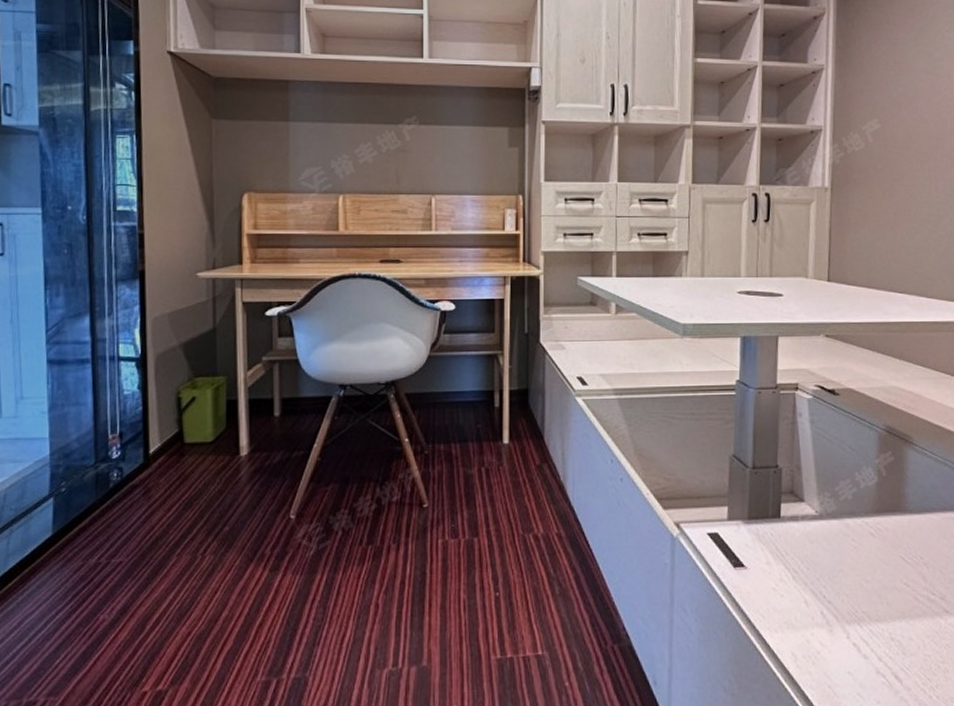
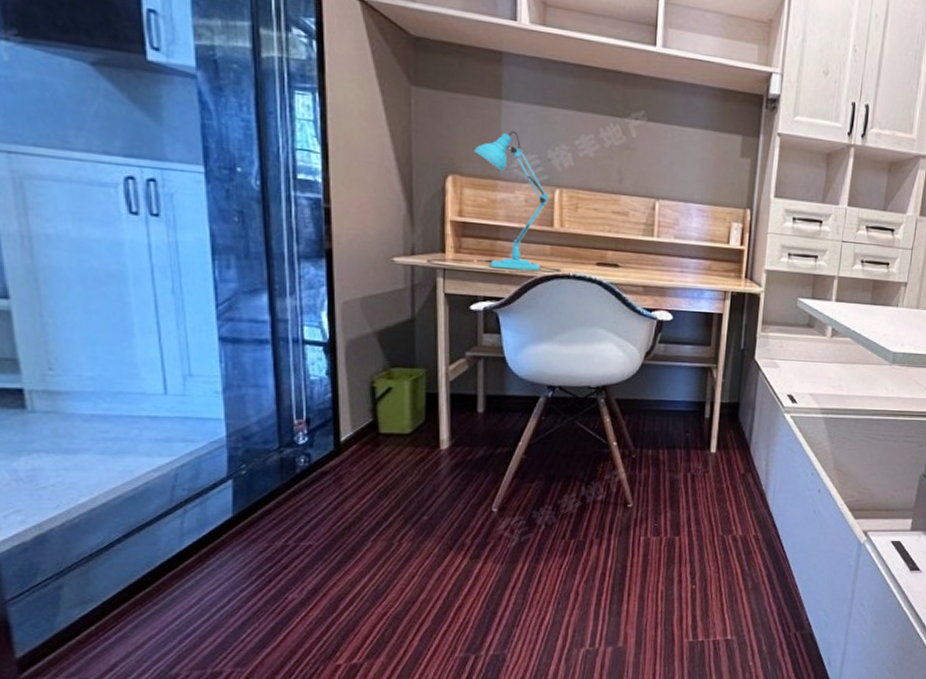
desk lamp: none [226,148,348,278] -> present [426,131,562,274]

